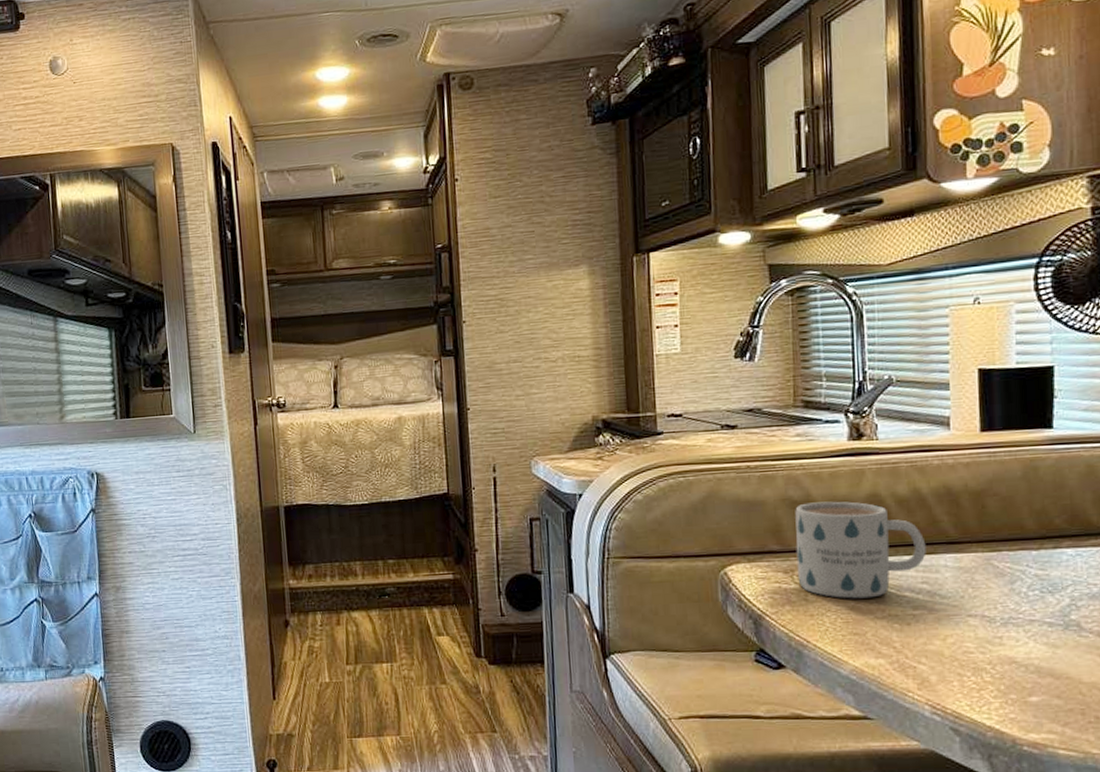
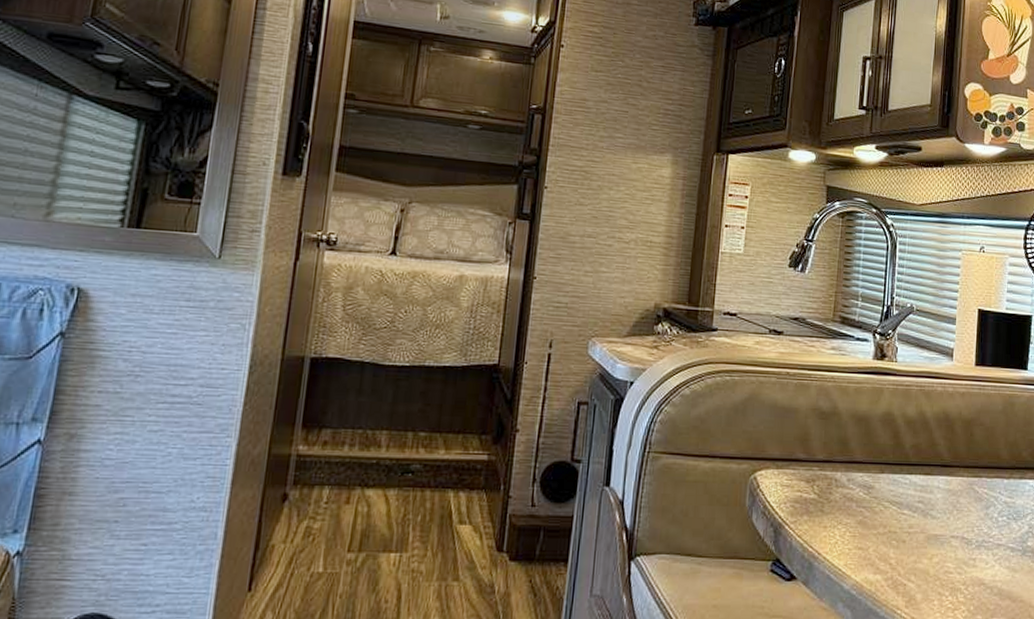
mug: present [795,501,926,599] -> none [817,415,925,513]

